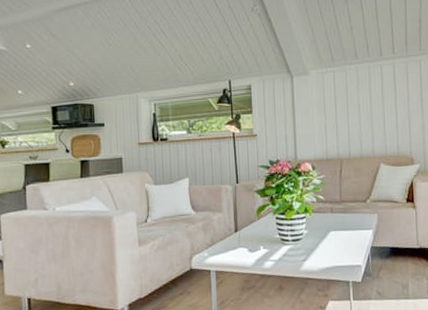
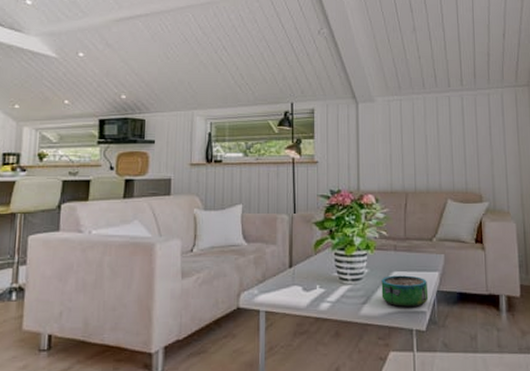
decorative bowl: none [319,234,364,263] -> present [381,275,429,308]

